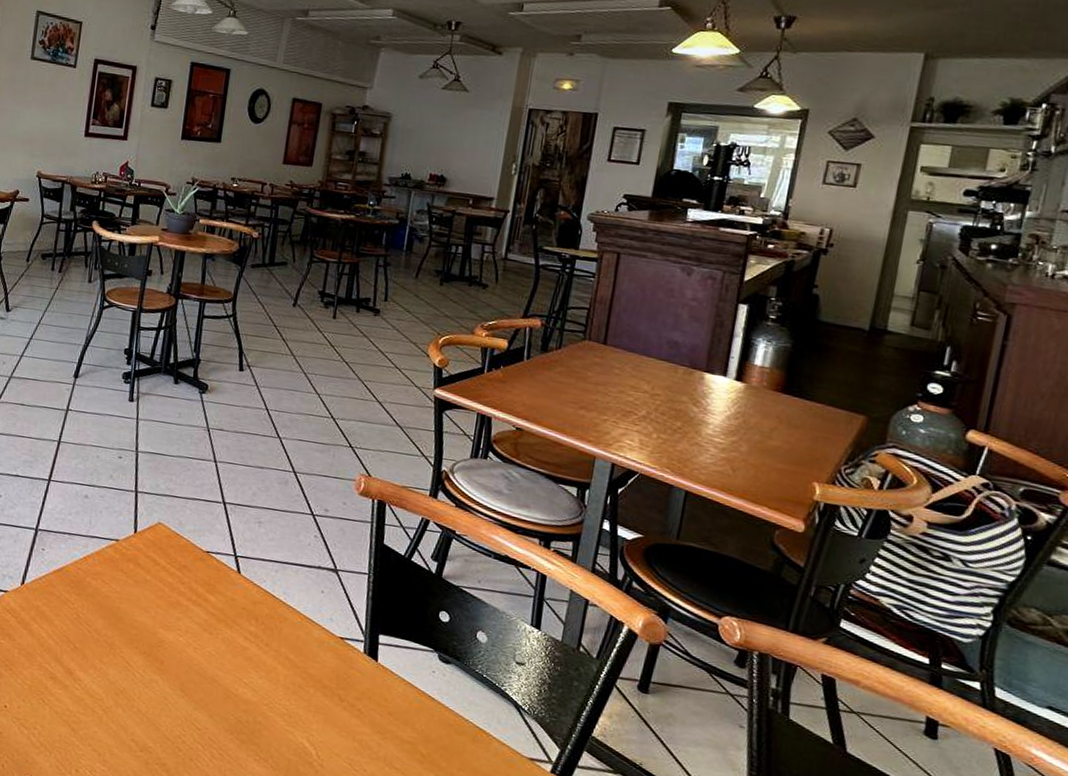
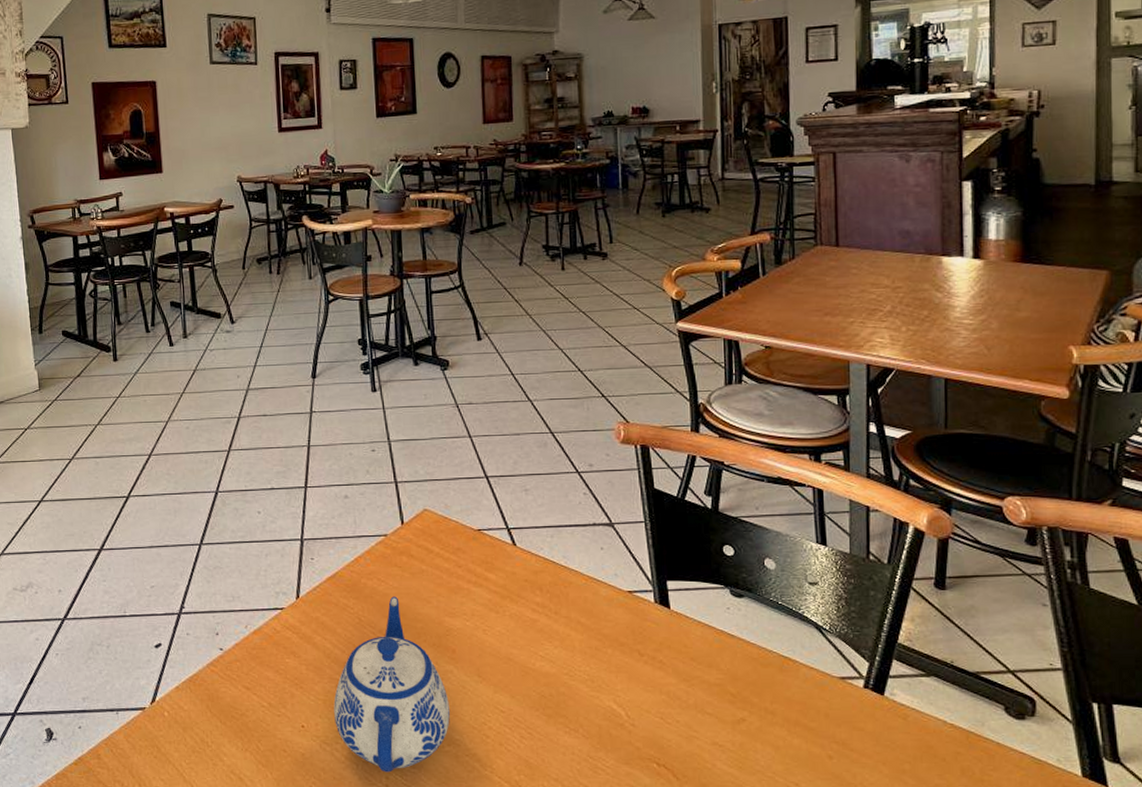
teapot: none [36,599,149,766] -> present [333,596,450,773]

